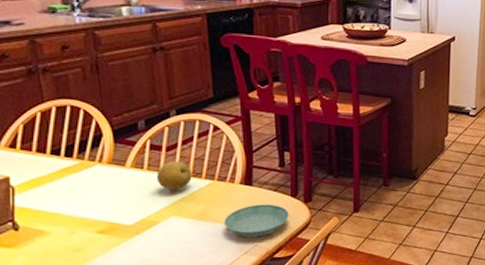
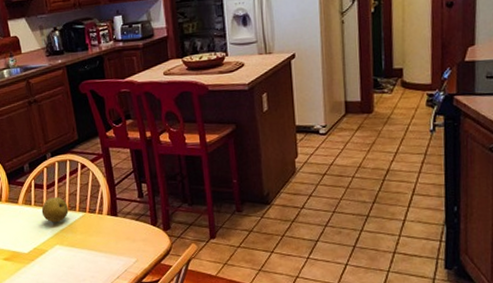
saucer: present [223,204,289,238] -> none [97,232,152,264]

